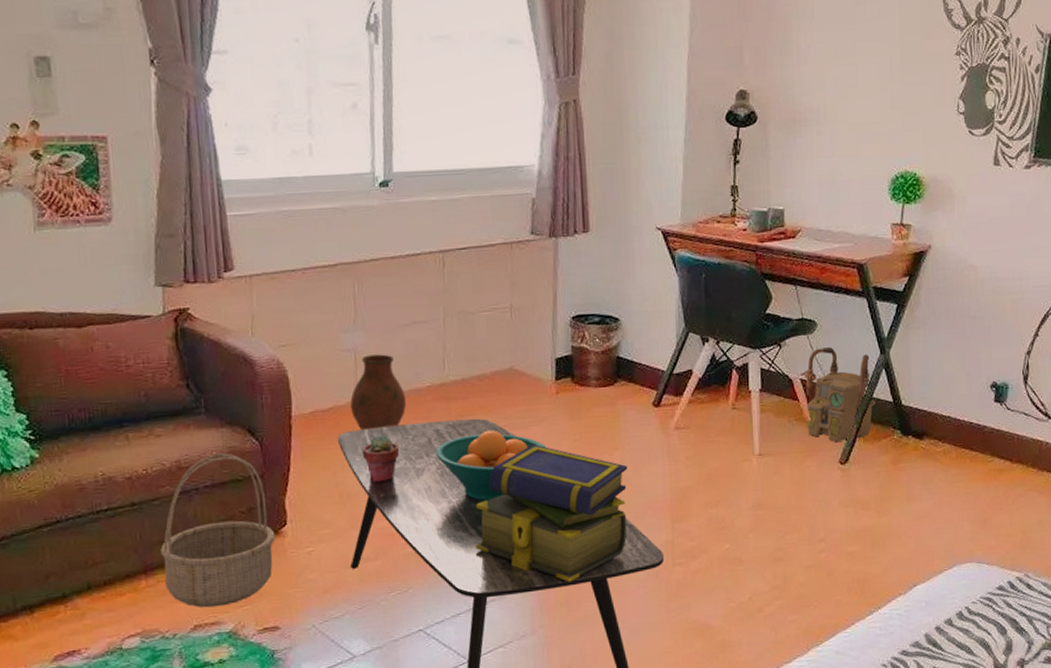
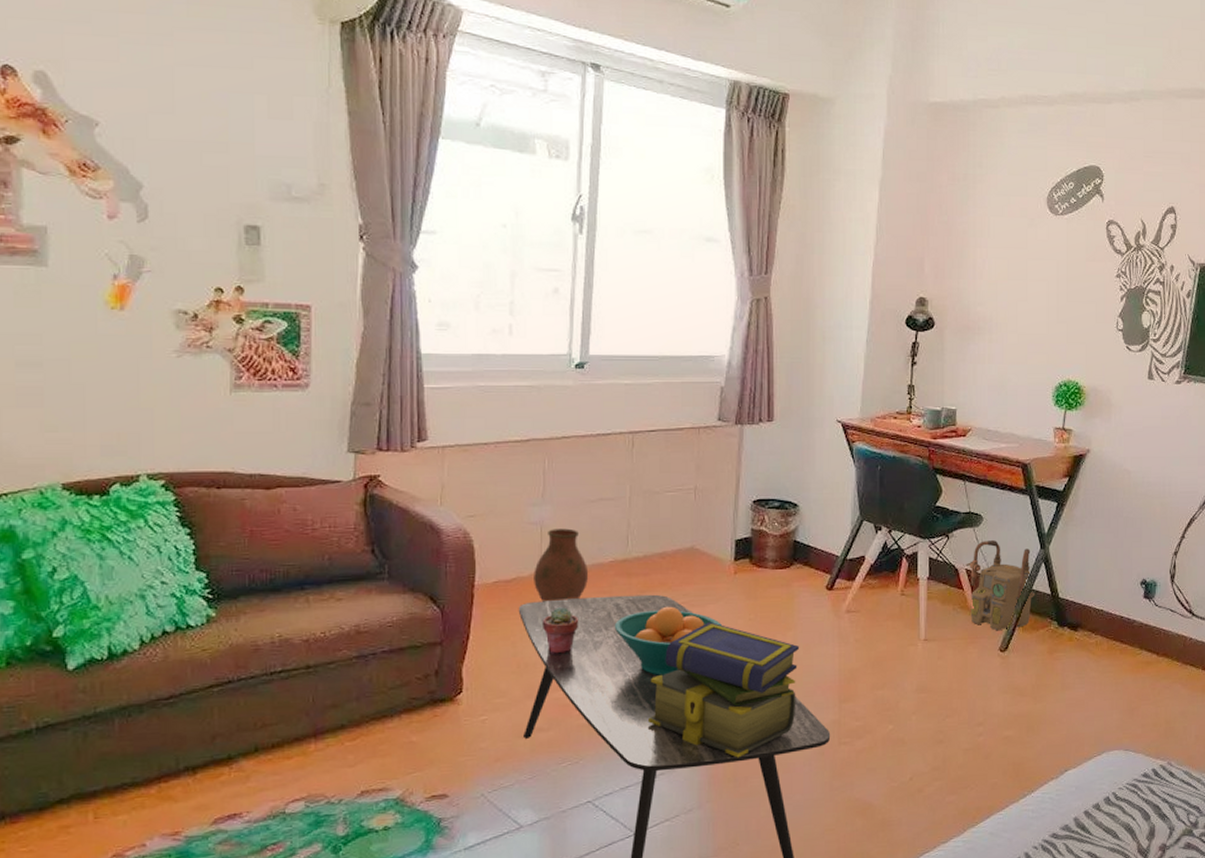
basket: present [160,453,275,608] -> none [332,619,450,774]

